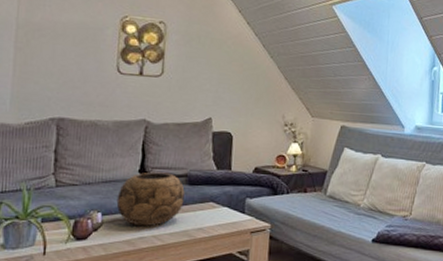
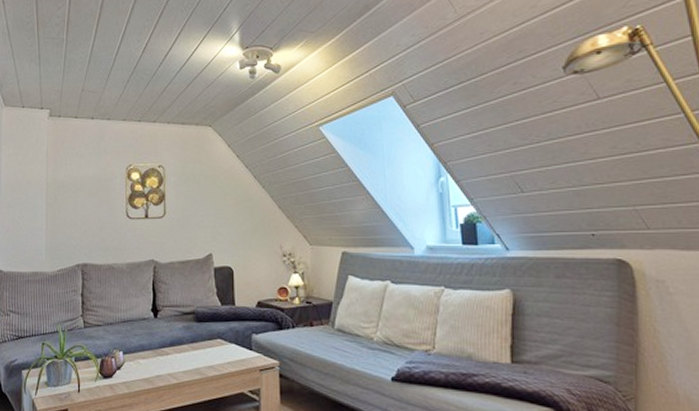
decorative bowl: present [116,172,185,227] -> none [134,310,193,365]

